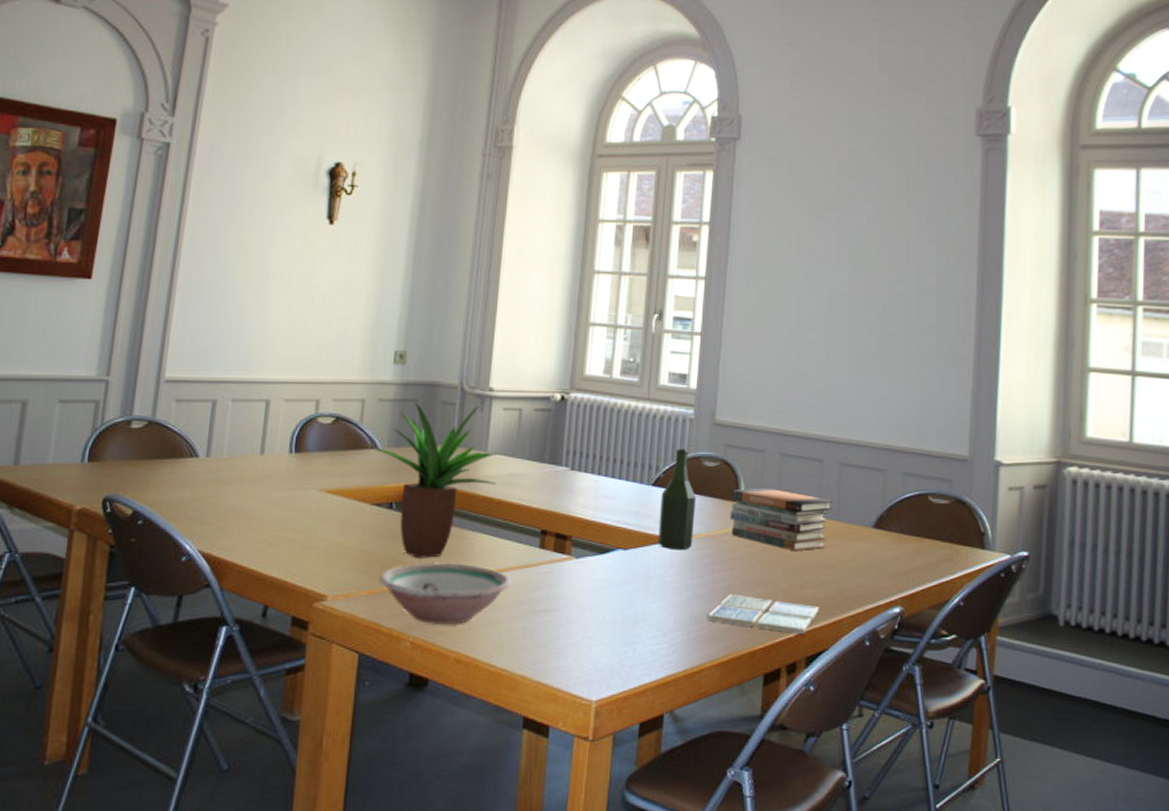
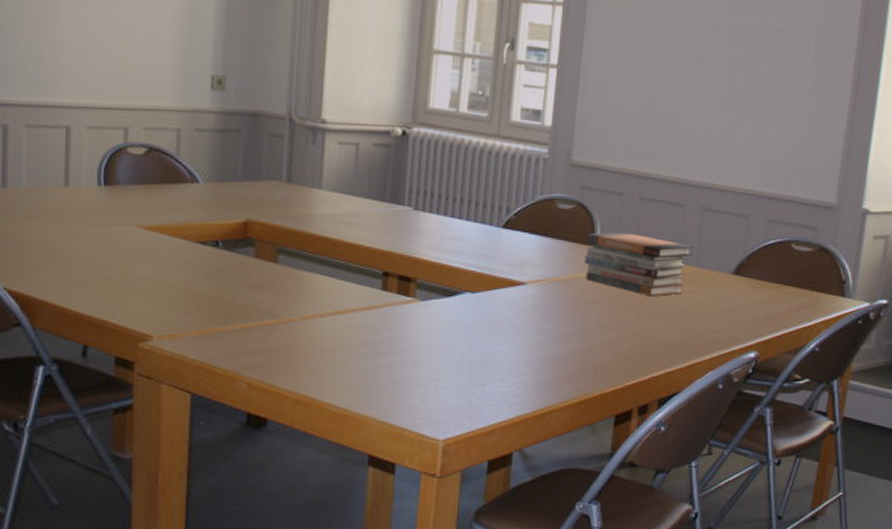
potted plant: present [370,402,499,558] -> none [189,133,335,299]
bowl: present [378,562,512,626] -> none [207,303,353,367]
bottle: present [658,448,697,551] -> none [508,189,550,294]
drink coaster: present [708,594,819,635] -> none [560,338,674,378]

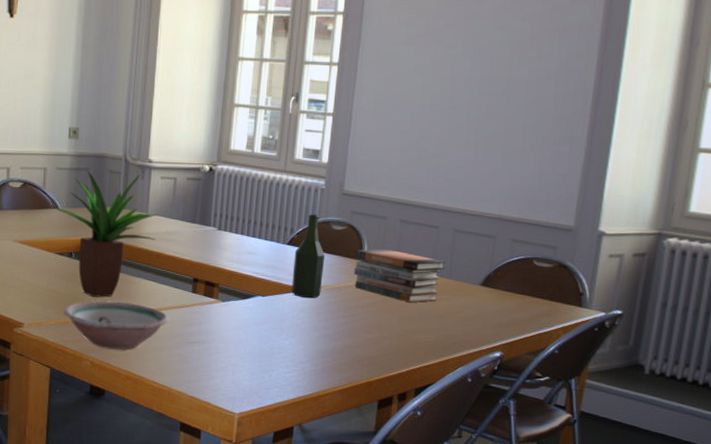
potted plant: none [189,133,335,299] -> present [52,170,158,297]
bowl: none [207,303,353,367] -> present [63,301,170,350]
bottle: none [508,189,550,294] -> present [291,214,325,299]

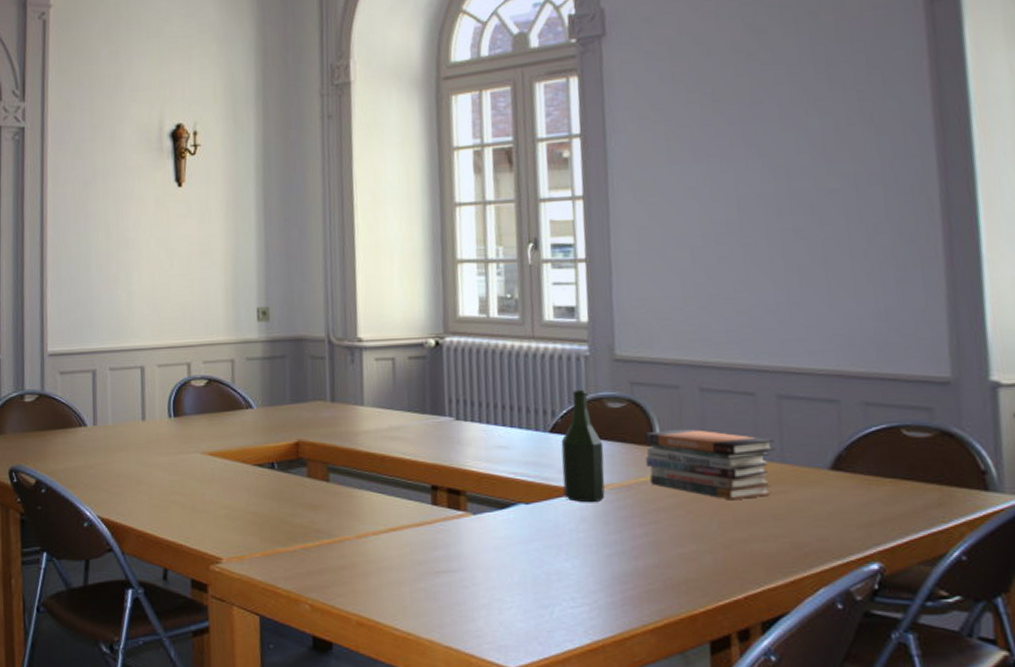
potted plant: present [52,170,158,297] -> none [244,356,378,518]
bowl: present [63,301,170,350] -> none [269,522,407,587]

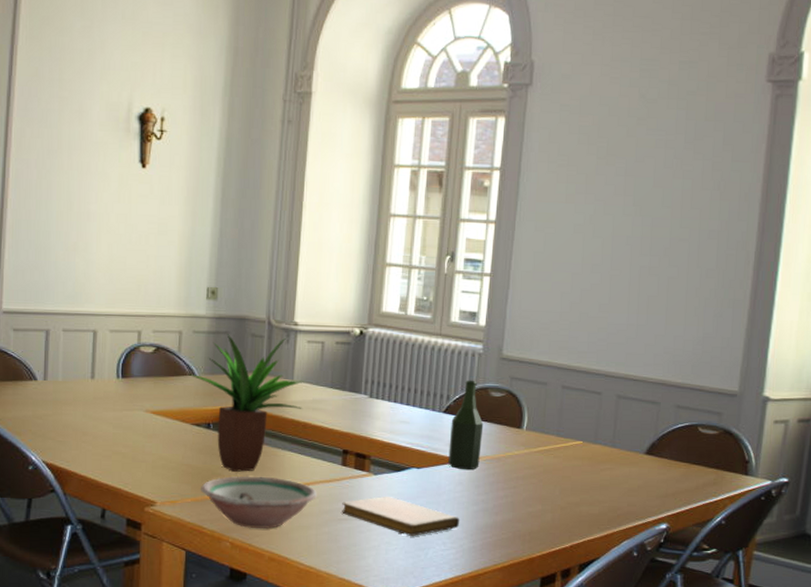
potted plant: none [244,356,378,518] -> present [188,334,304,472]
bowl: none [269,522,407,587] -> present [200,476,318,530]
notebook: none [437,541,590,590] -> present [342,497,460,536]
book stack: present [644,428,775,501] -> none [513,416,610,474]

